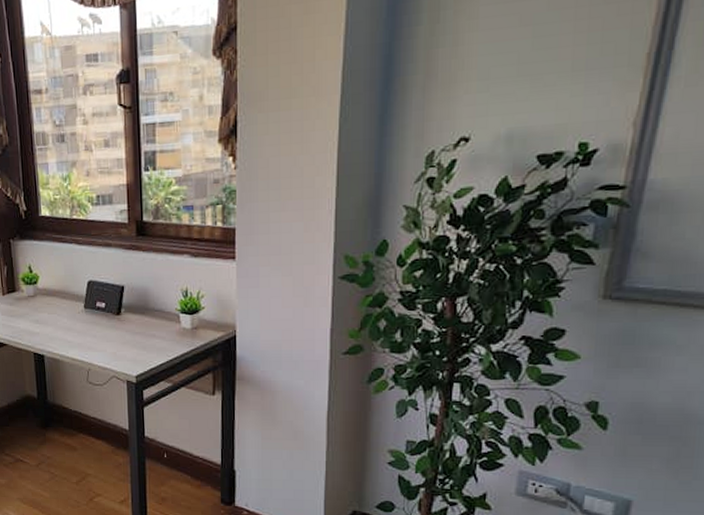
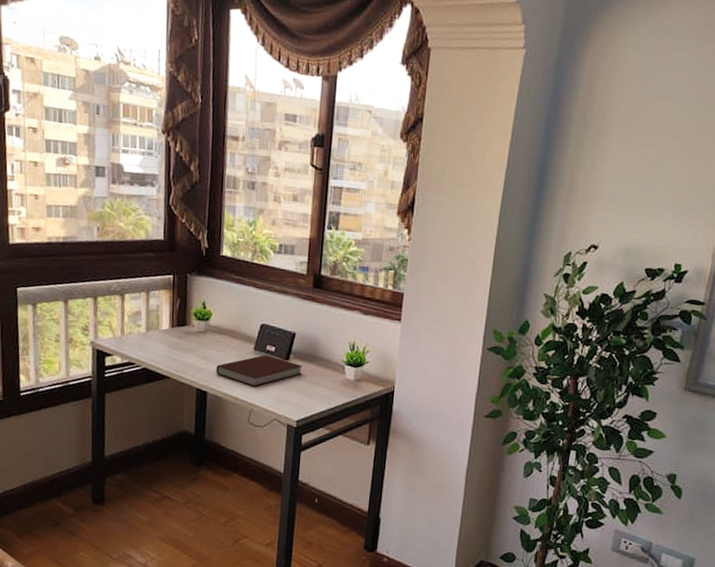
notebook: none [50,312,135,345] -> present [216,355,302,387]

